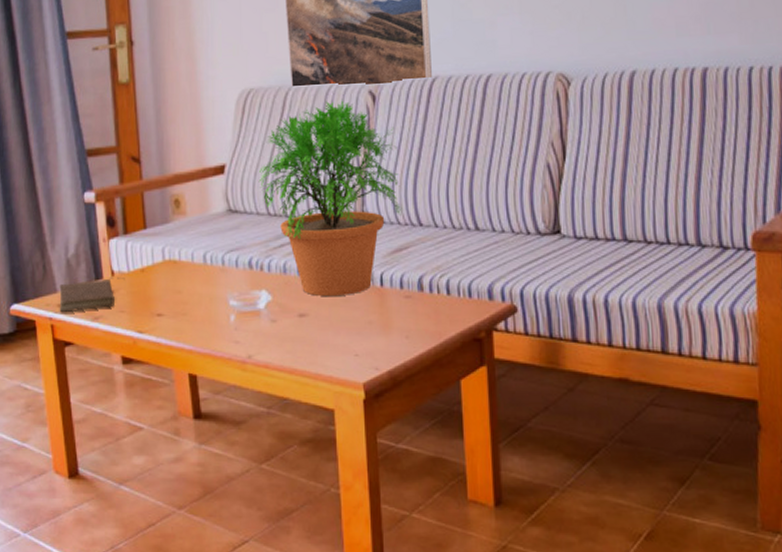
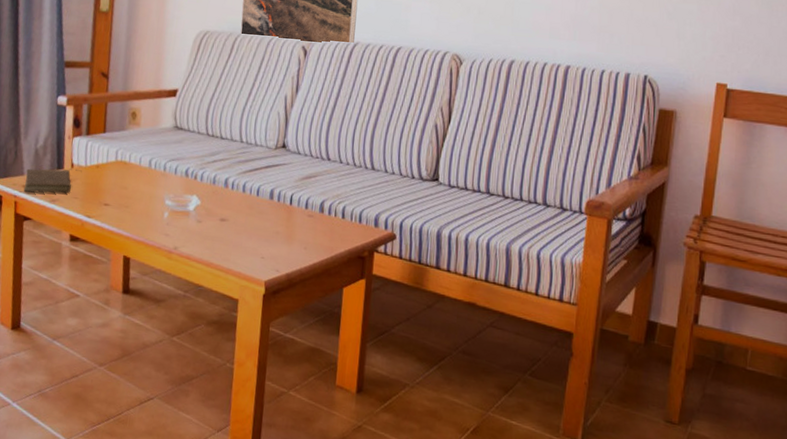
potted plant: present [258,100,401,297] -> none [203,50,319,209]

